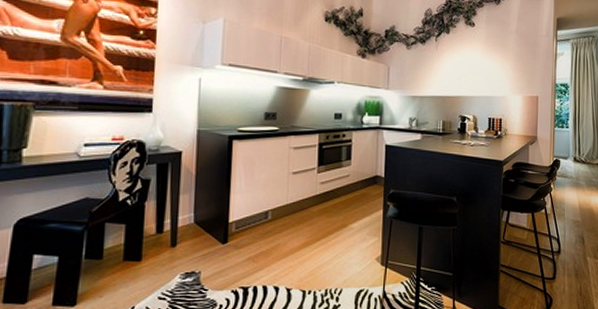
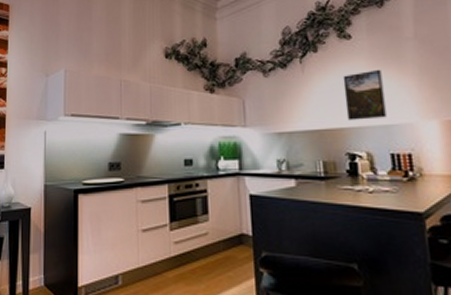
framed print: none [463,53,491,91] -> present [342,69,387,121]

